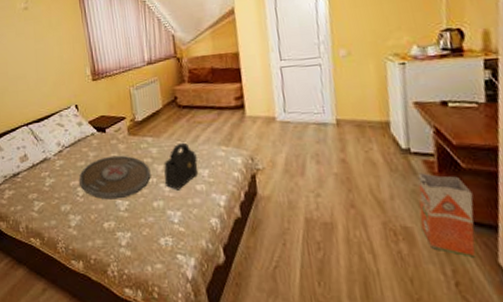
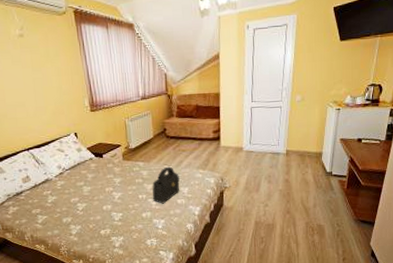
serving tray: present [79,155,151,200] -> none [79,176,141,212]
waste bin: present [418,173,475,258] -> none [330,189,364,243]

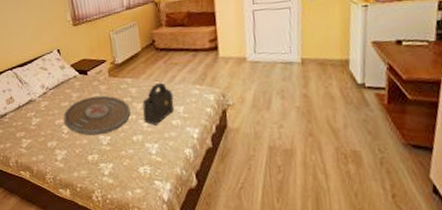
serving tray: none [79,176,141,212] -> present [63,95,131,135]

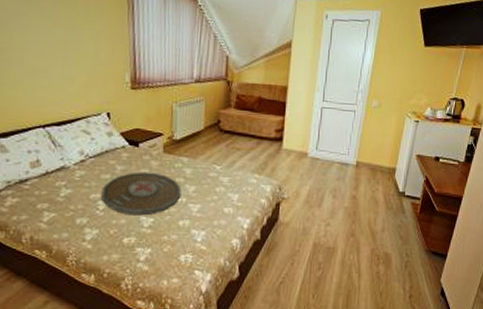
handbag: present [142,82,174,126] -> none [193,166,230,212]

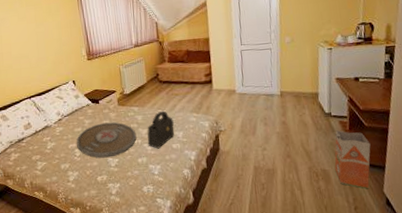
handbag: none [193,166,230,212] -> present [147,110,174,149]
waste bin: none [397,212,438,277] -> present [334,130,371,189]

